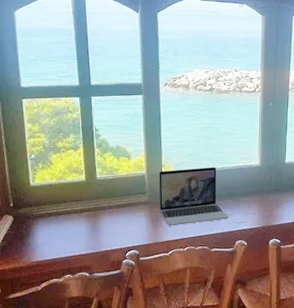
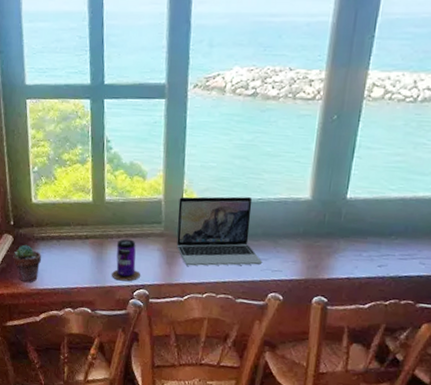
potted succulent: none [13,223,41,257] -> present [13,244,41,283]
beverage can: none [106,209,131,245] -> present [112,239,140,282]

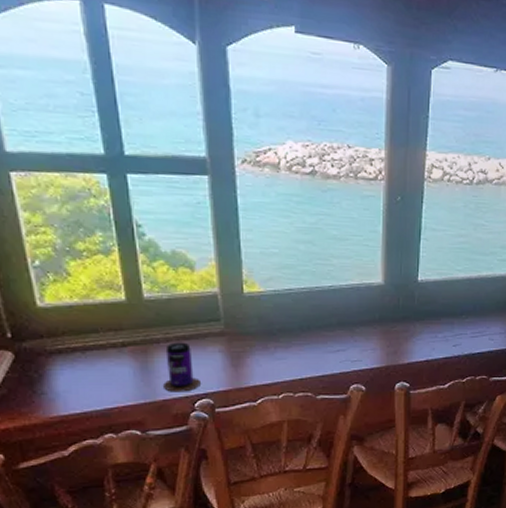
potted succulent: present [13,244,41,283] -> none [16,361,61,410]
laptop: present [176,196,263,266] -> none [239,285,341,366]

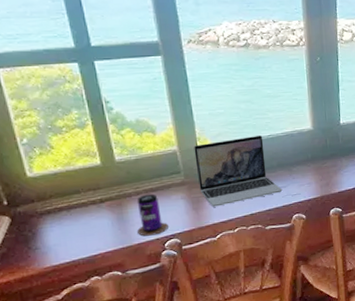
laptop: none [239,285,341,366] -> present [194,136,283,207]

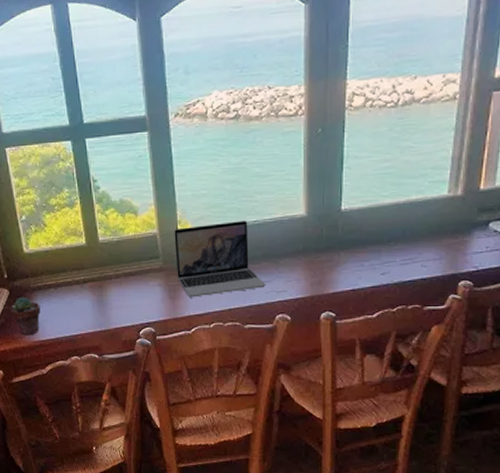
potted succulent: none [14,222,51,263] -> present [11,296,41,336]
beverage can: present [137,194,168,236] -> none [115,278,144,322]

